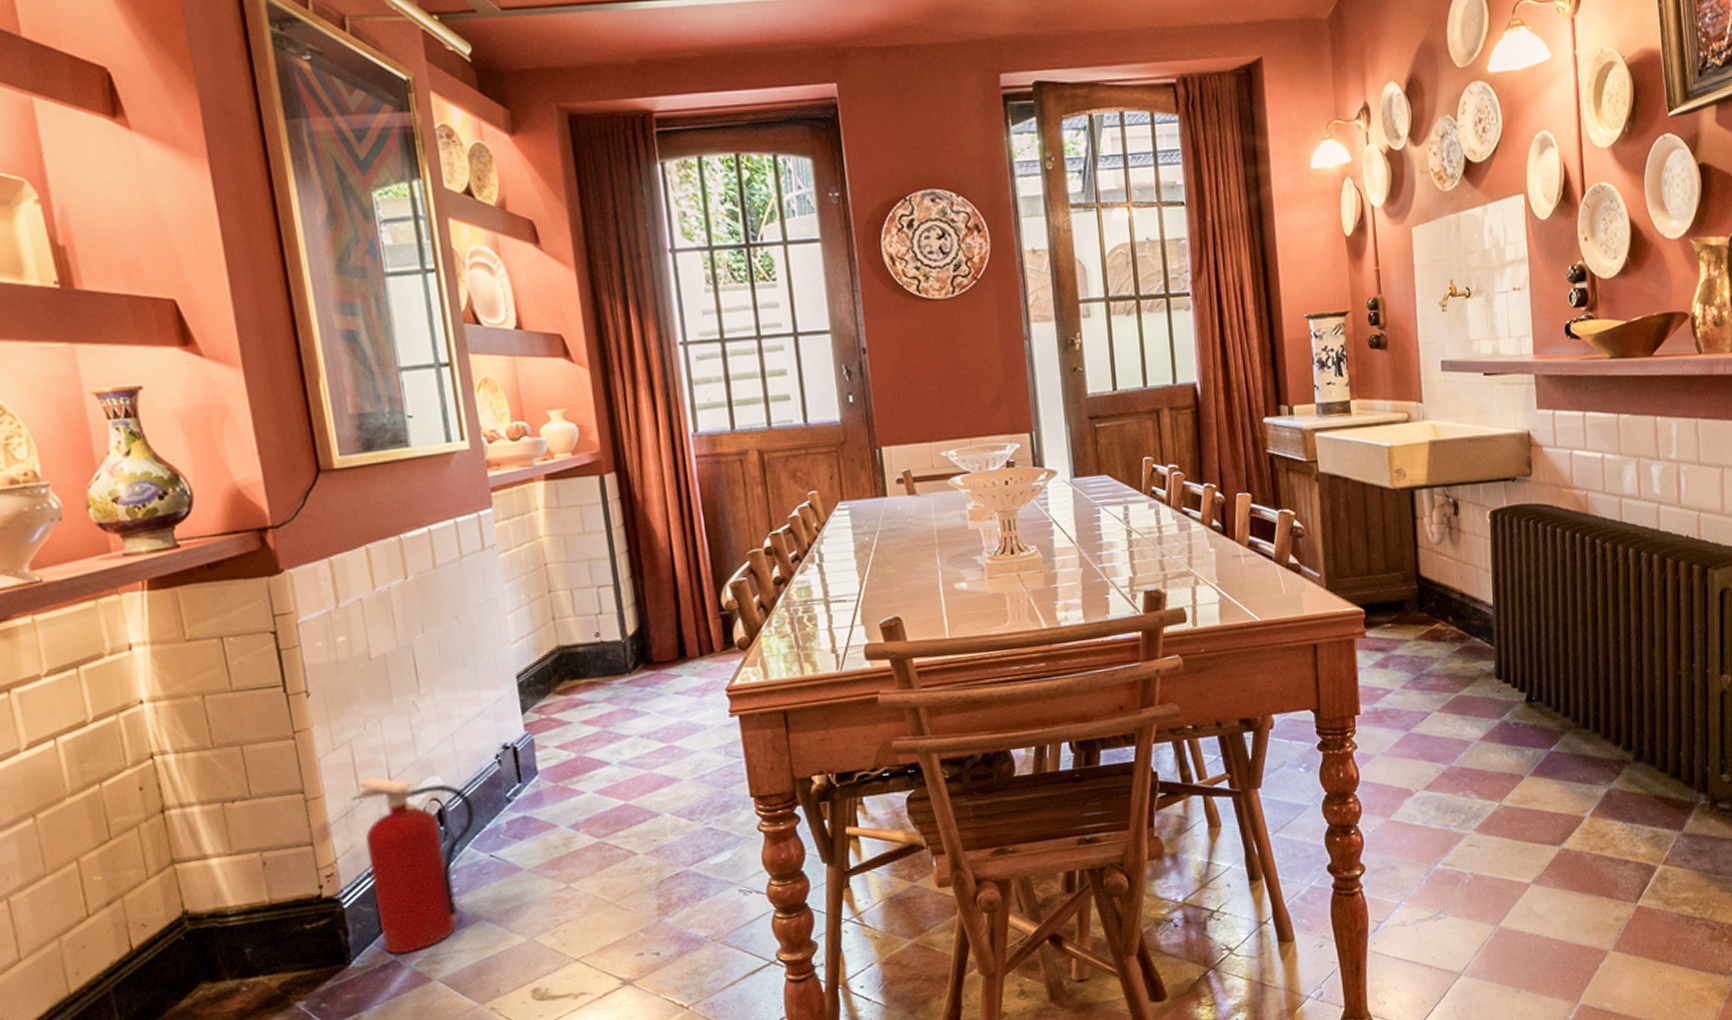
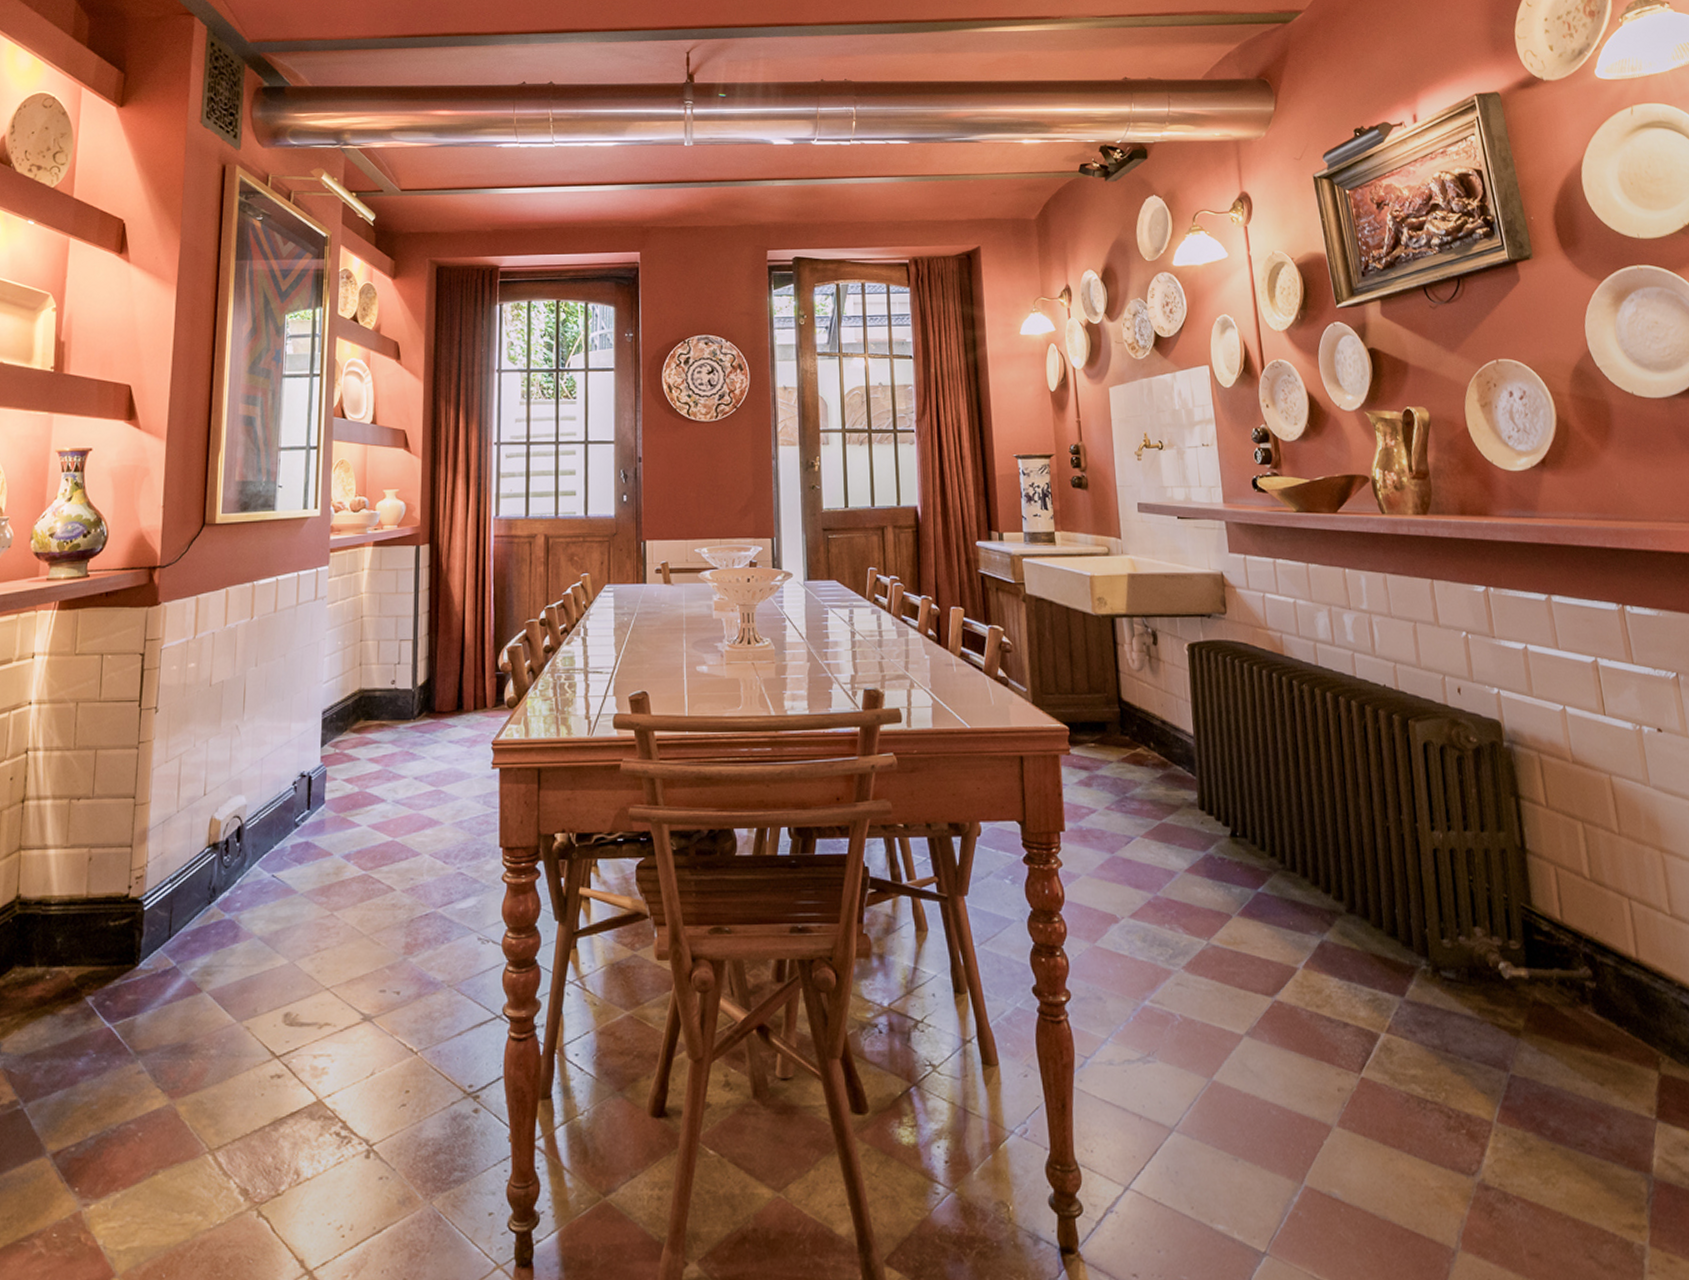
fire extinguisher: present [349,776,475,954] -> none [169,790,267,961]

